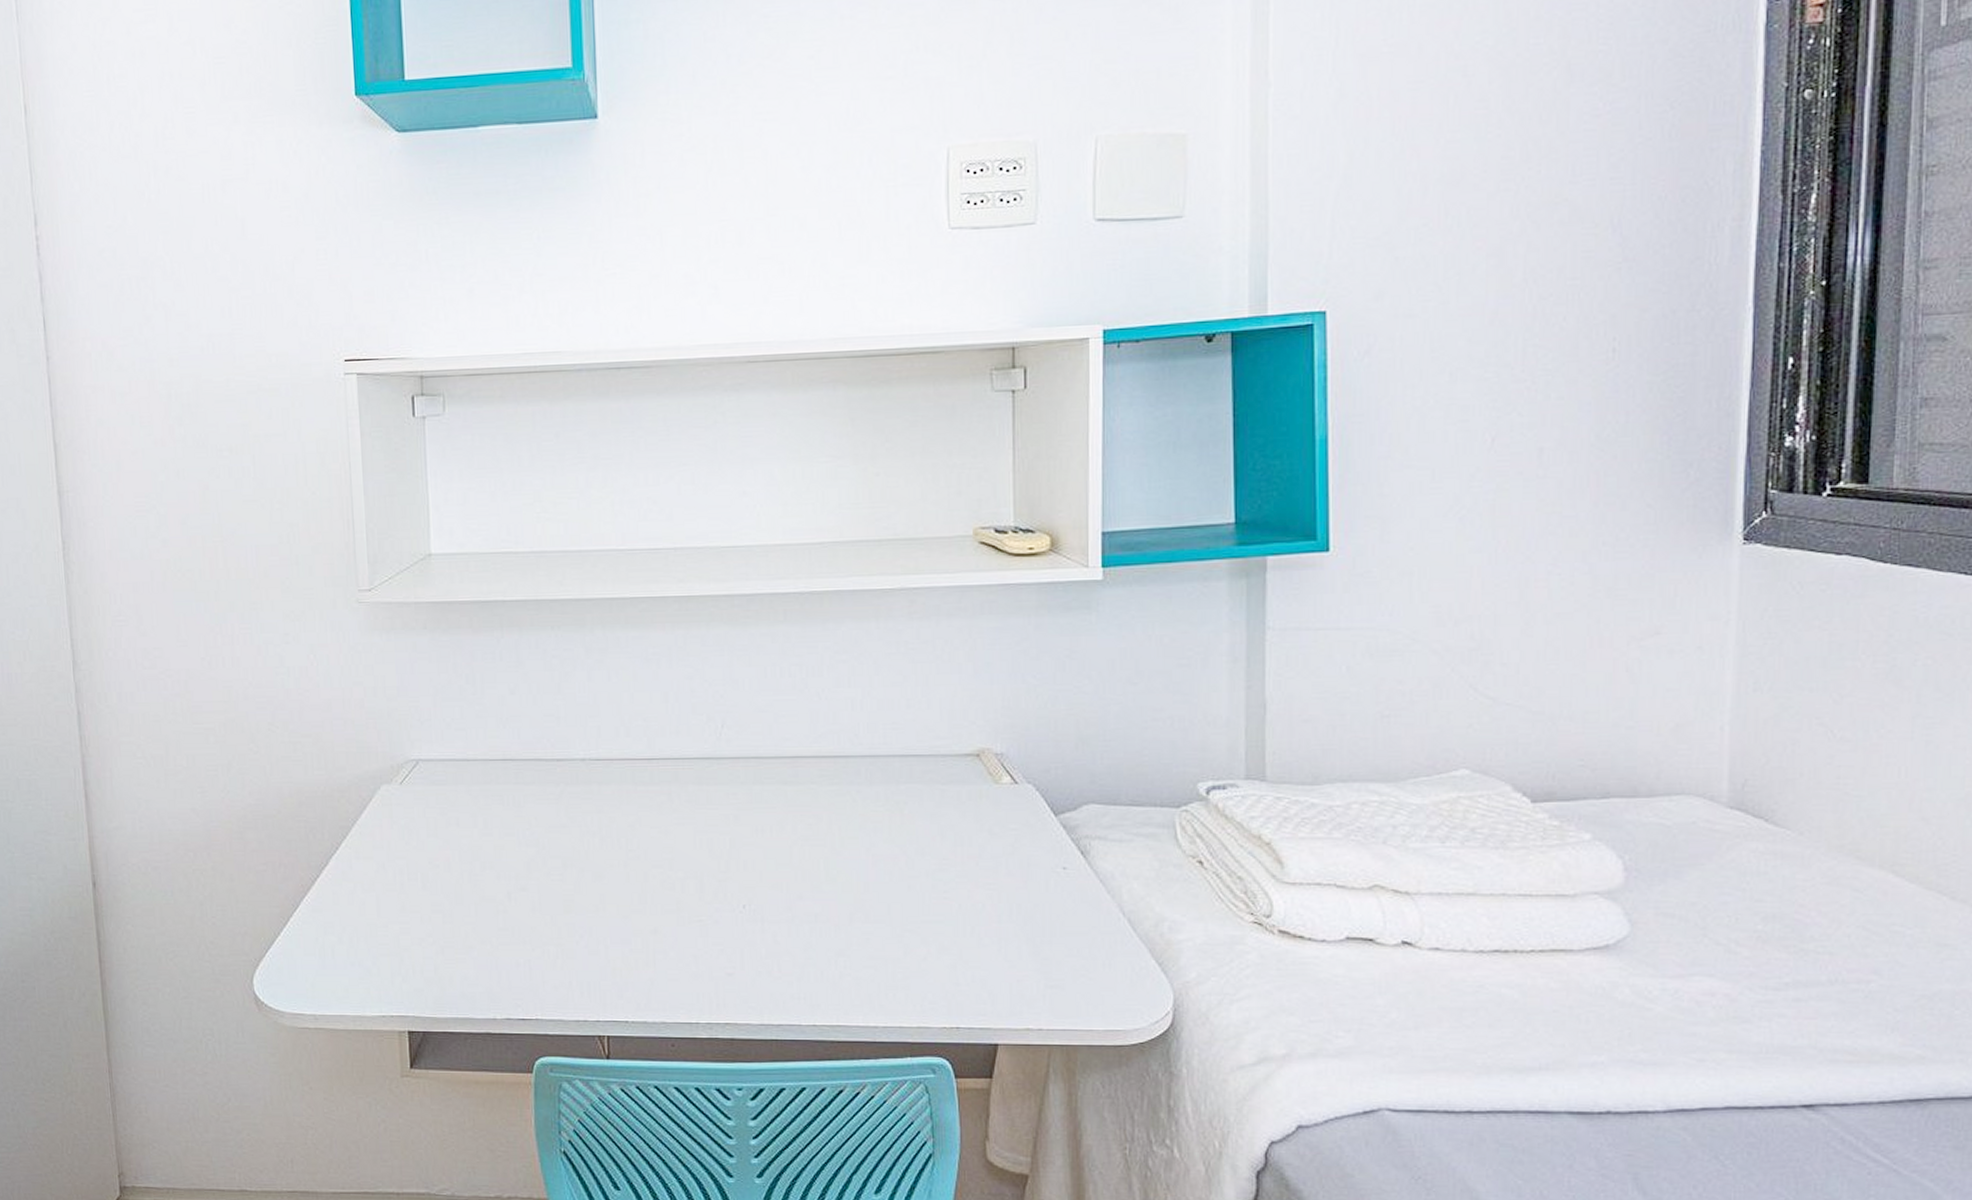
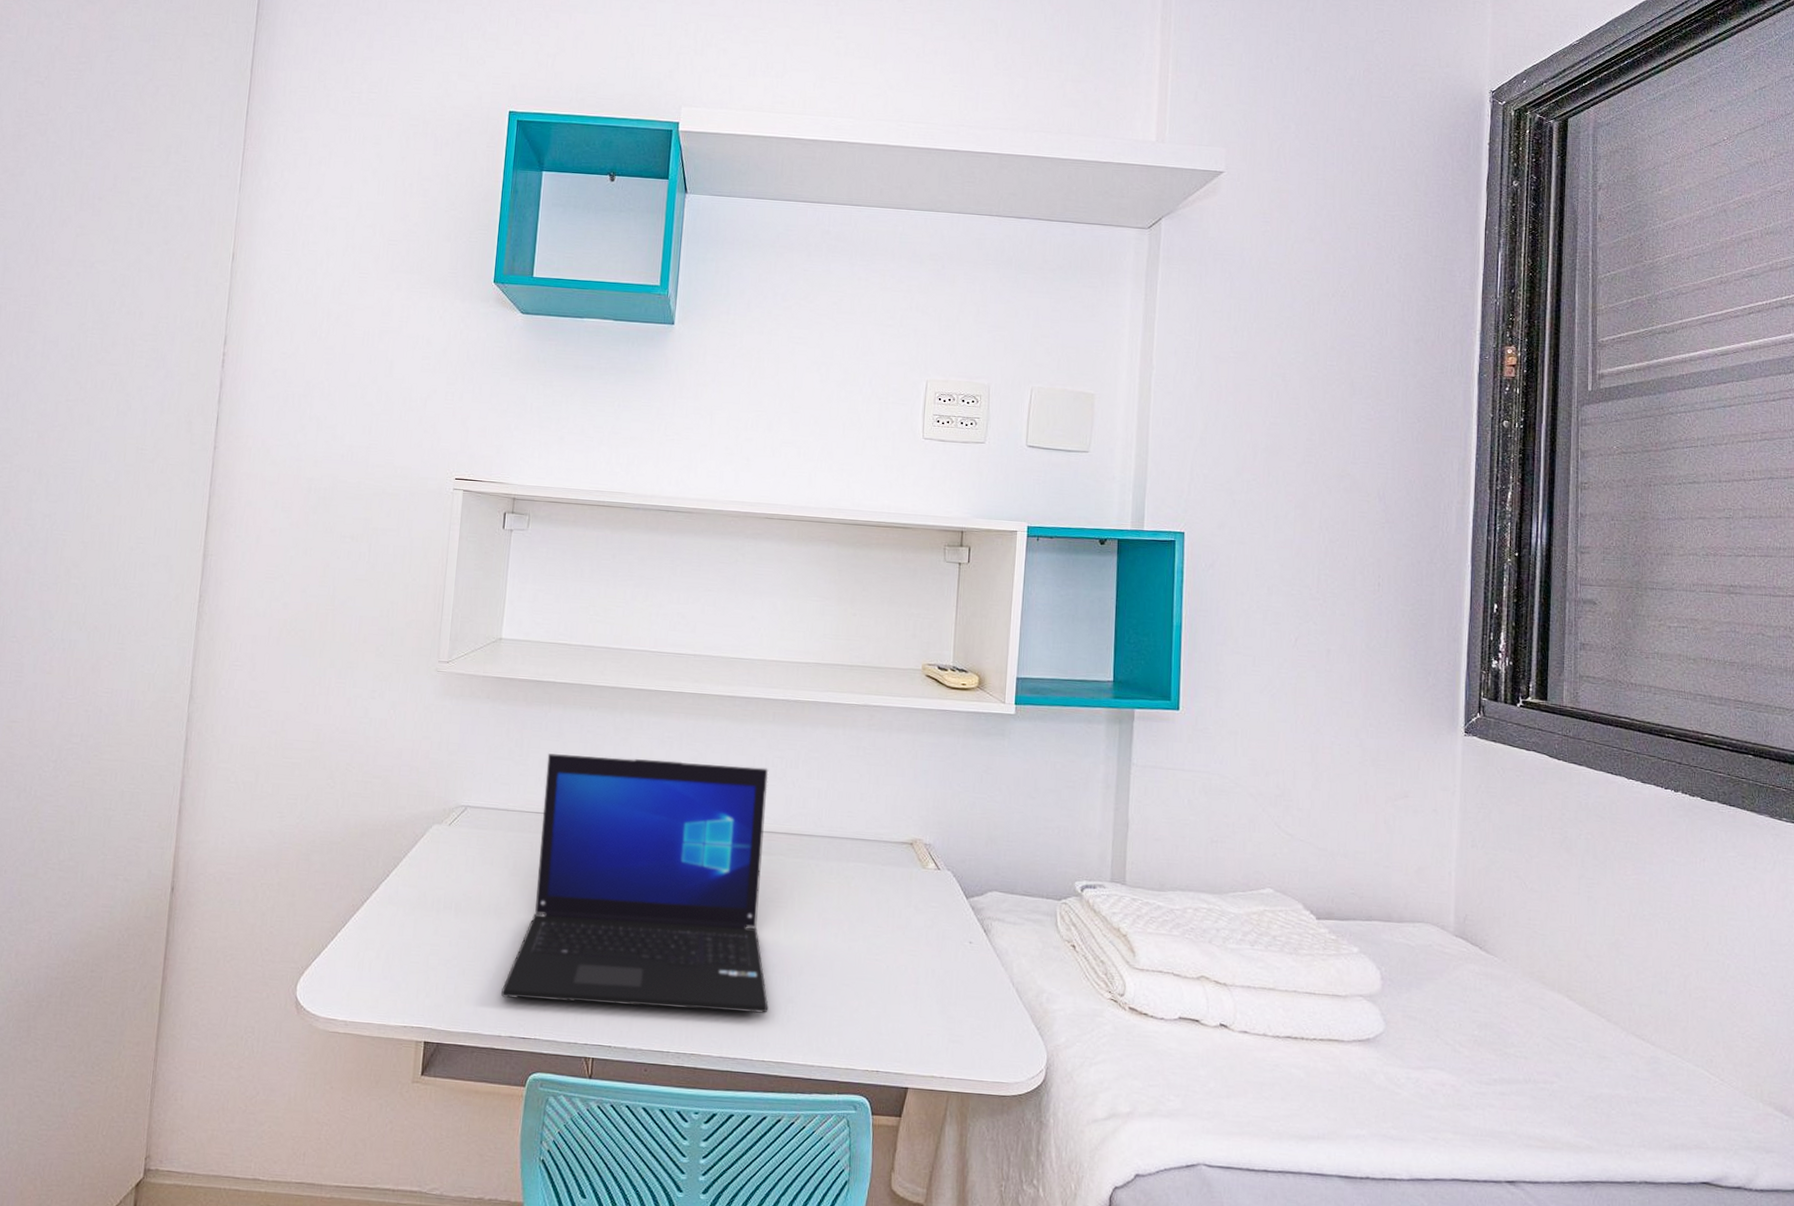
laptop: none [490,679,815,977] -> present [501,753,769,1014]

